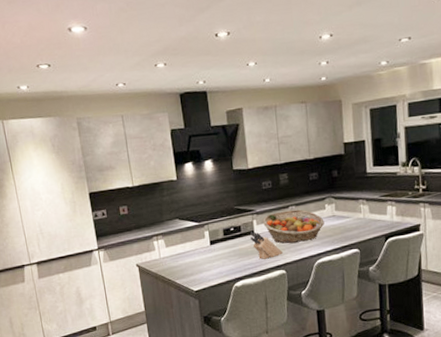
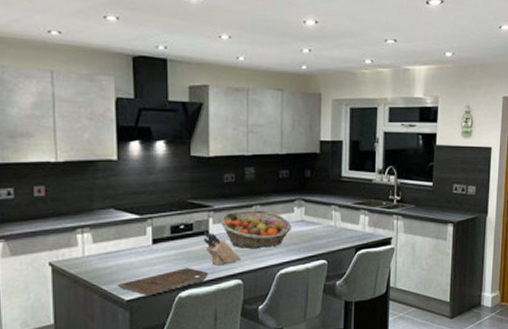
cutting board: none [186,262,257,287] -> present [116,268,208,296]

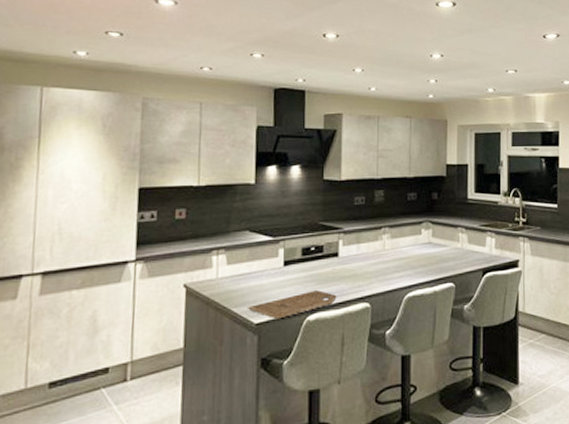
knife block: present [204,232,242,266] -> none [334,253,370,288]
fruit basket: present [221,210,291,248] -> none [350,232,419,271]

